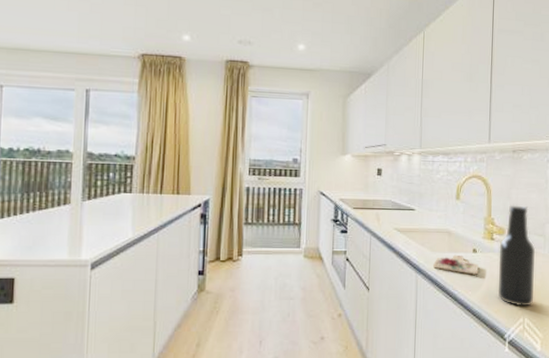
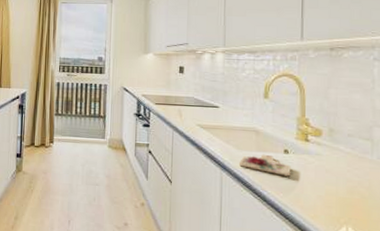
beer bottle: present [498,205,536,307] -> none [314,105,361,216]

